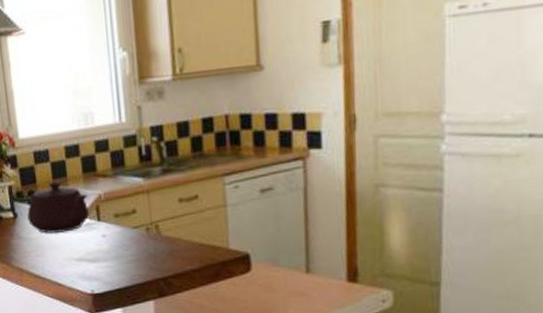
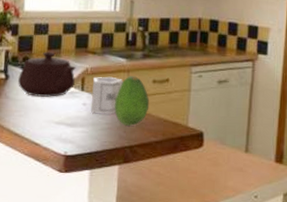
cup: none [109,200,144,246] -> present [91,76,124,115]
fruit: none [137,197,179,255] -> present [115,76,150,126]

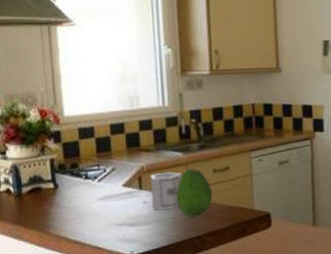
teapot: present [18,52,77,97] -> none [69,155,131,202]

